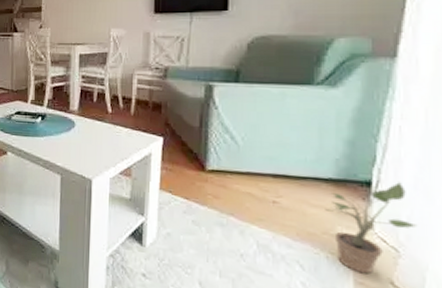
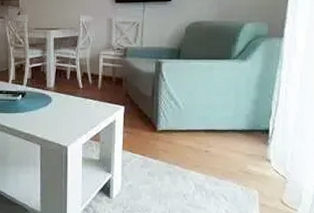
potted plant: present [325,182,418,274] -> none [240,128,297,198]

